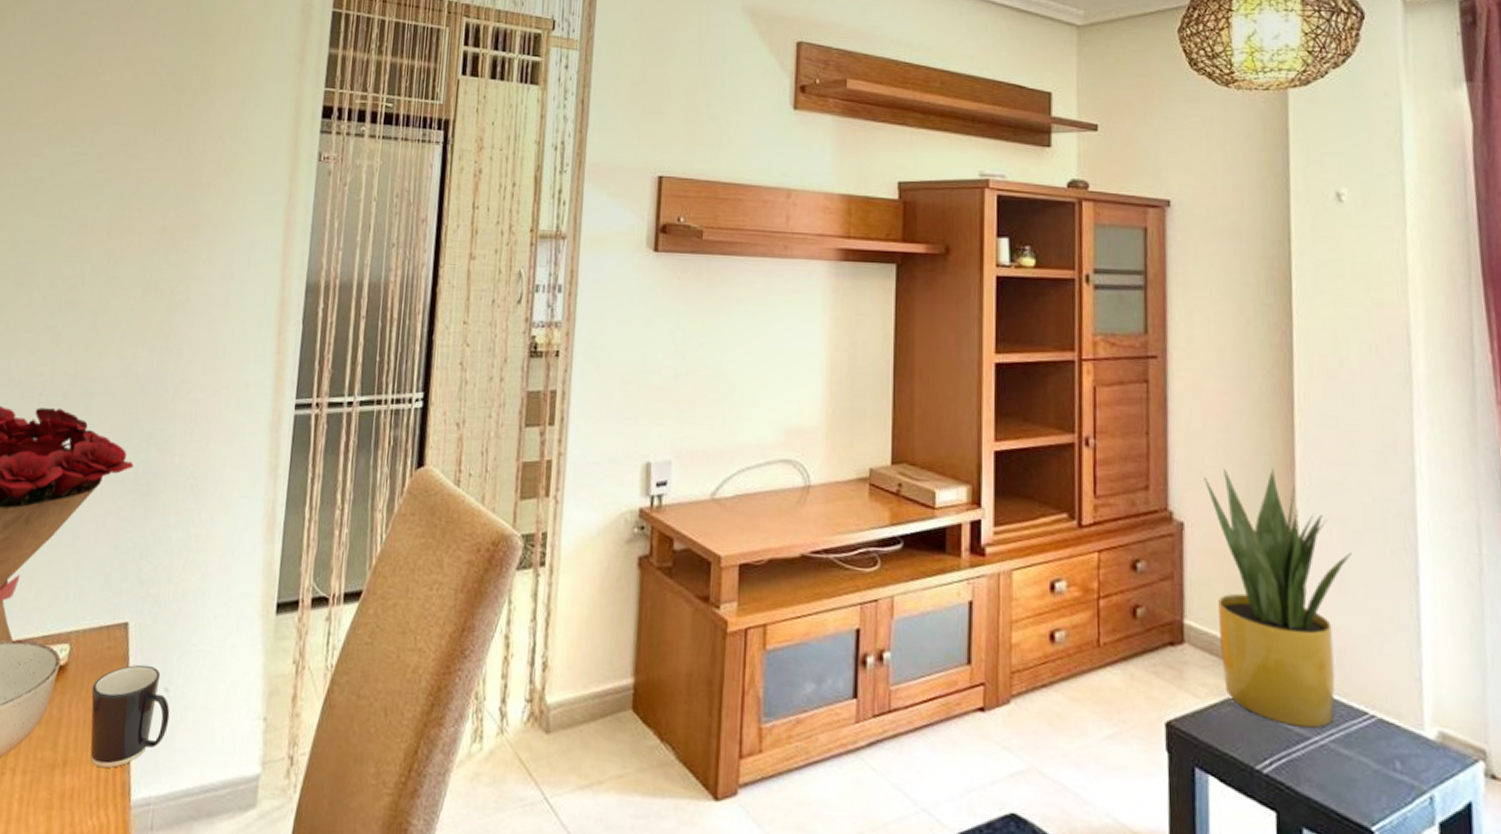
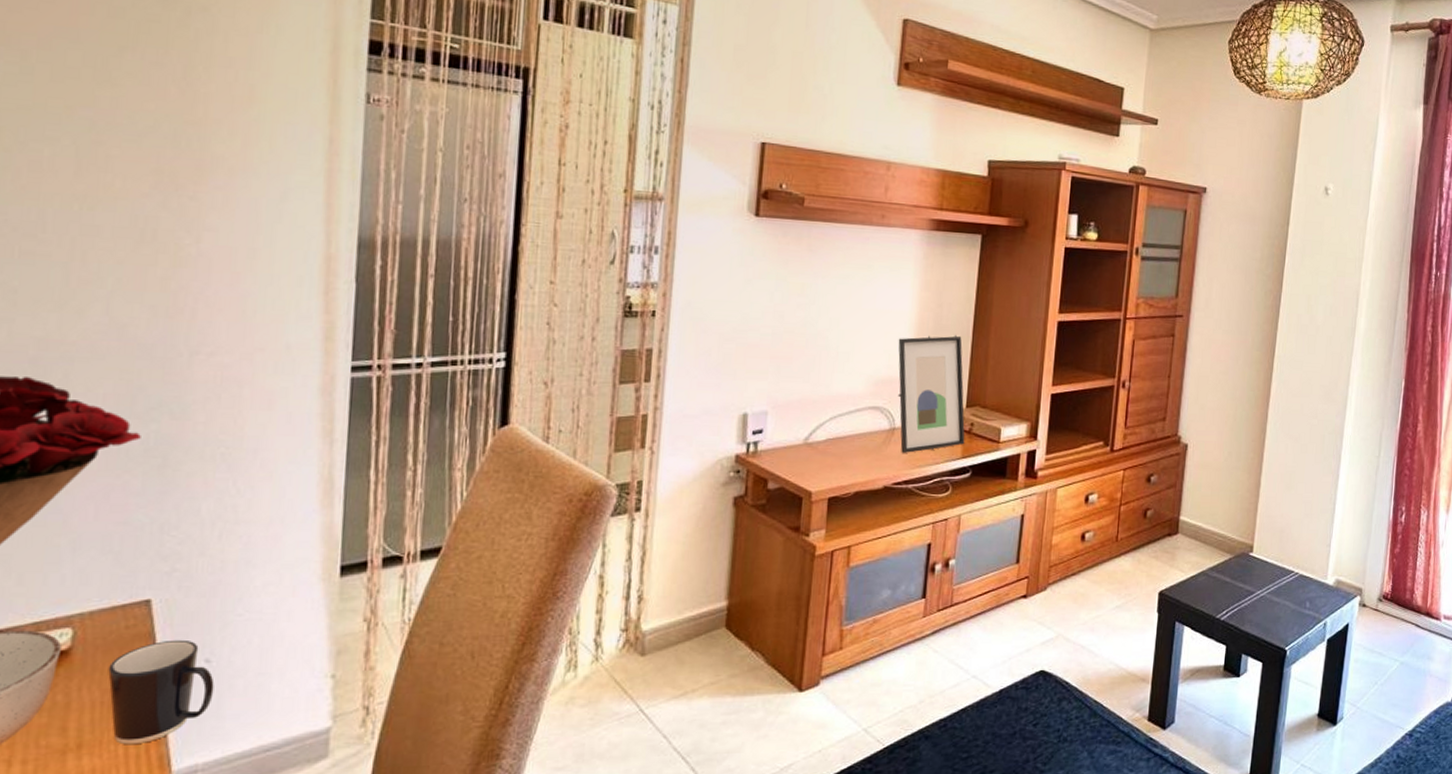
picture frame: none [808,377,893,516] -> present [898,334,965,453]
planter: present [1204,468,1352,729] -> none [1202,401,1299,585]

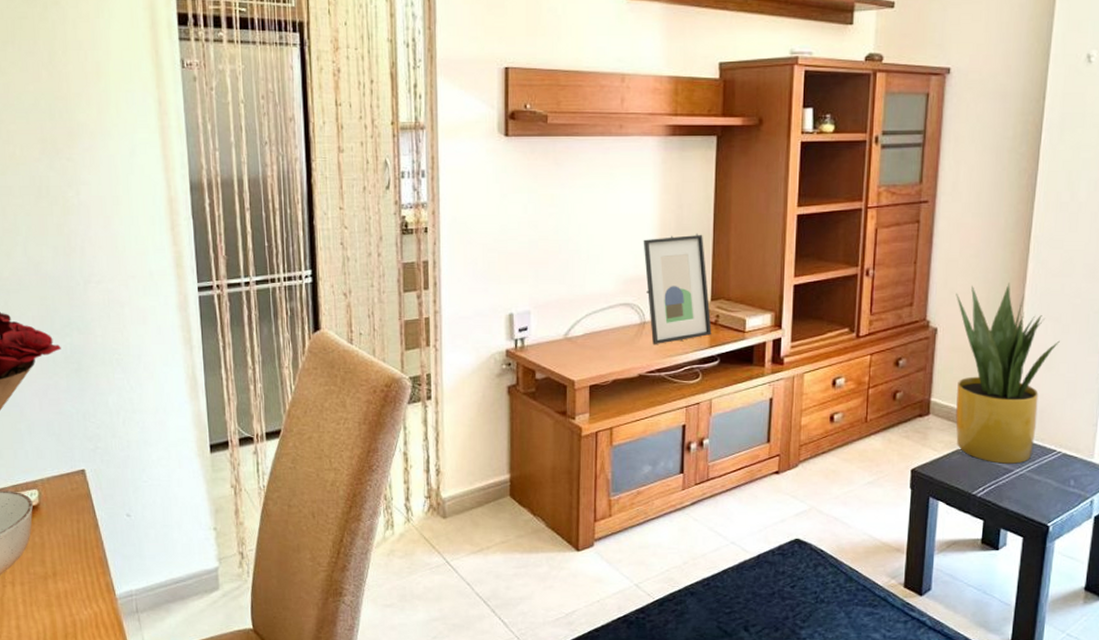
mug: present [108,639,214,745] -> none [65,499,136,575]
planter: none [1202,401,1299,585] -> present [955,283,1060,464]

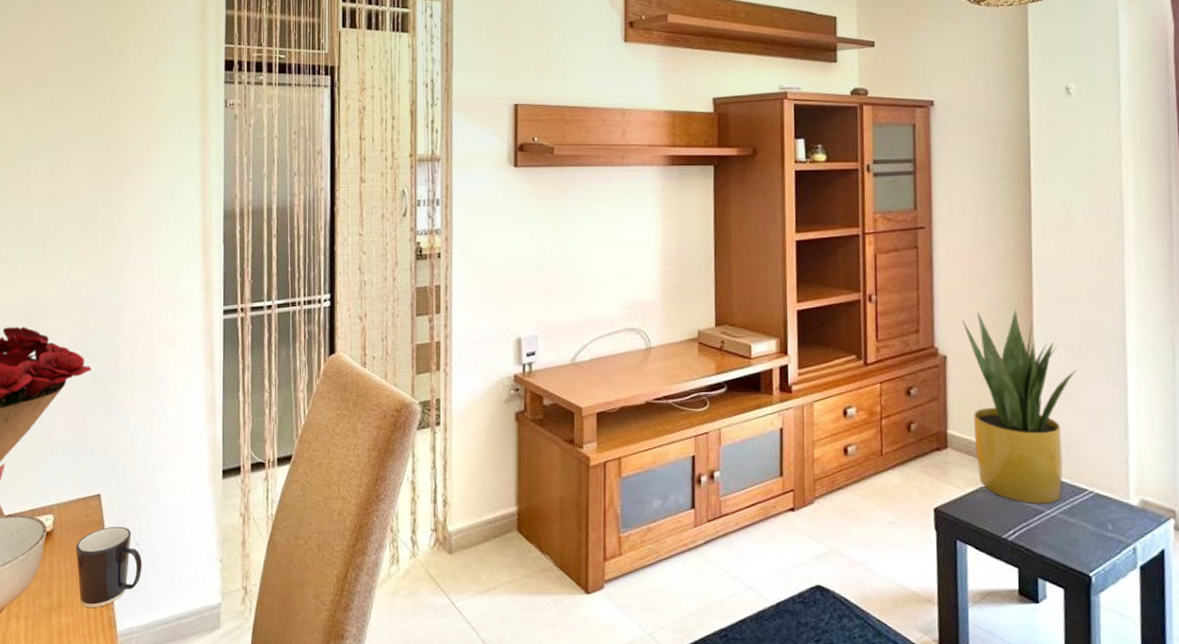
mug: none [65,499,136,575] -> present [75,526,142,608]
picture frame: present [643,233,712,344] -> none [646,258,718,370]

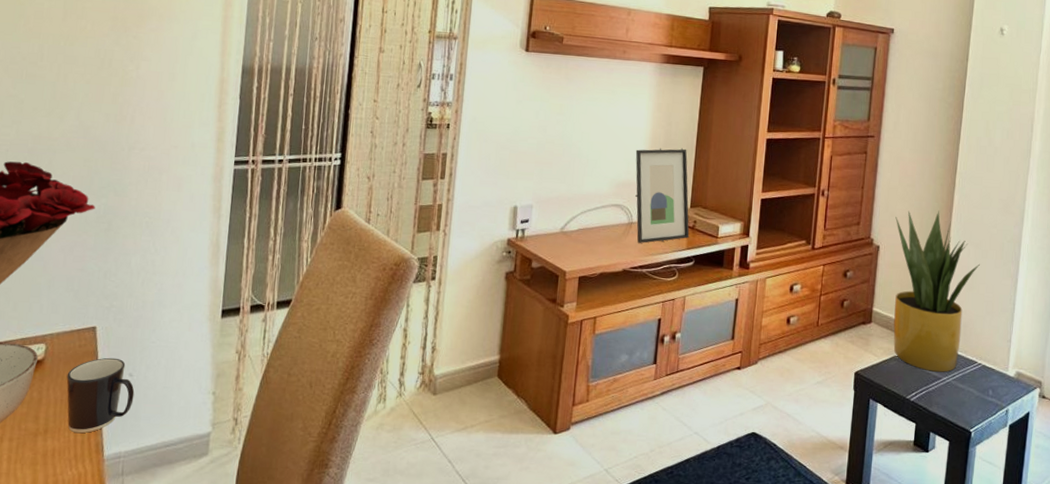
picture frame: none [646,258,718,370] -> present [635,147,690,243]

